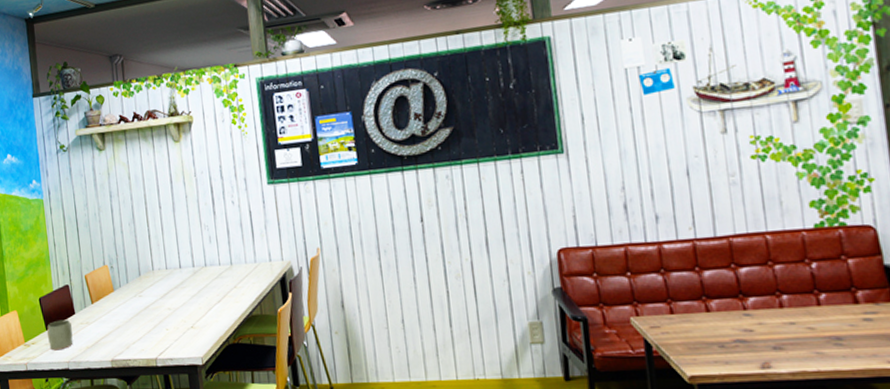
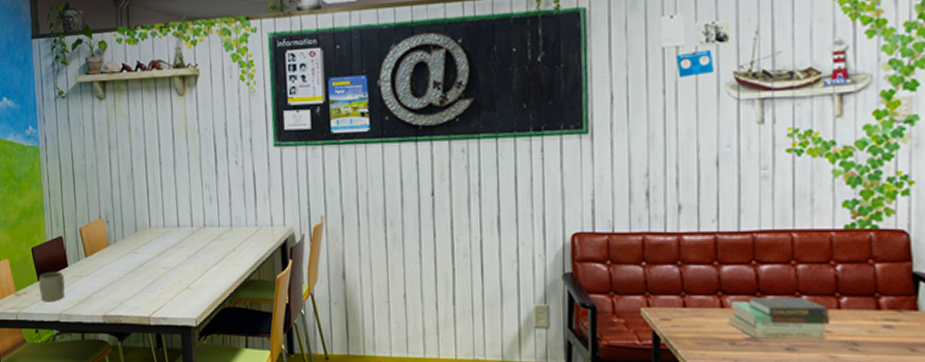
books: none [714,296,813,340] -> present [727,297,831,339]

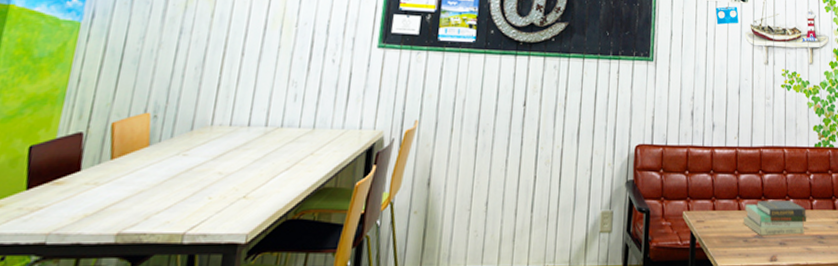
mug: present [38,271,65,302] -> none [23,177,70,218]

